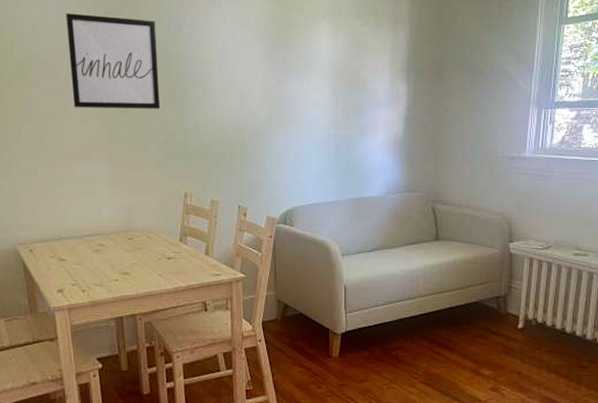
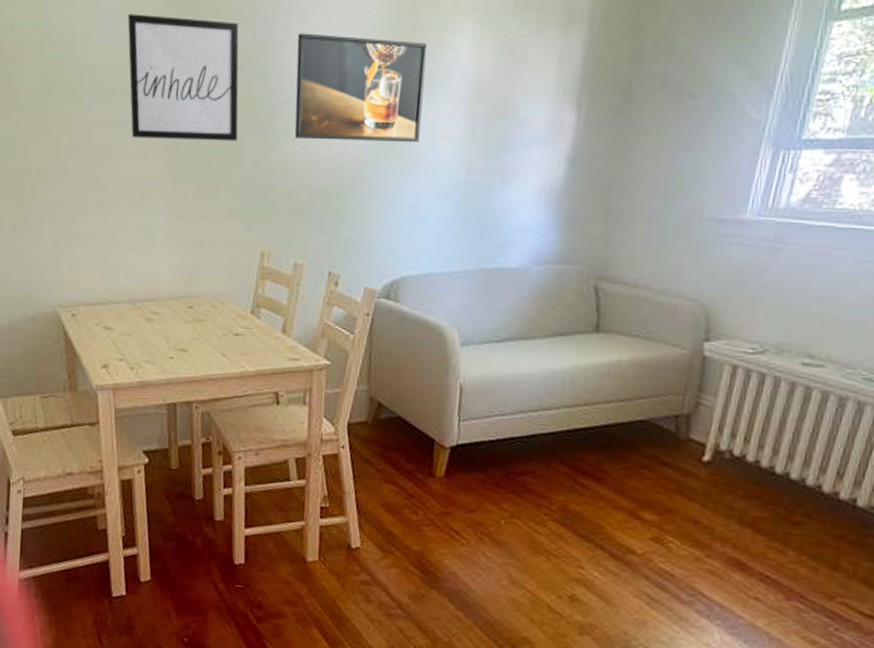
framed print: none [201,29,299,108] -> present [294,33,428,143]

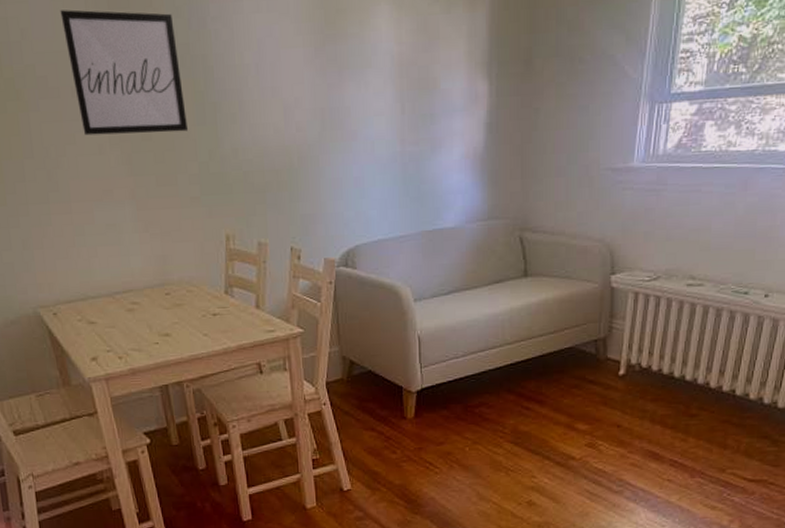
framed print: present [294,33,428,143] -> none [230,21,355,125]

